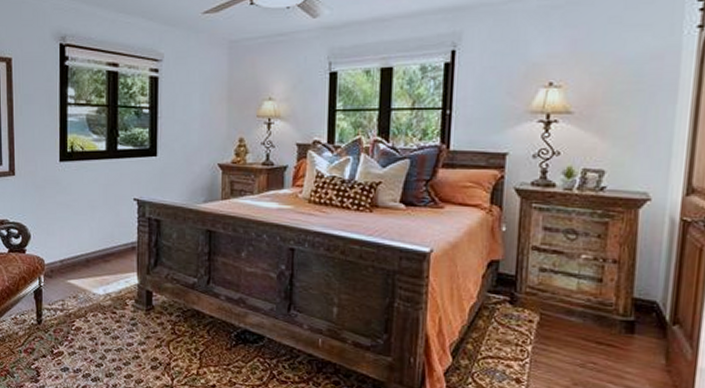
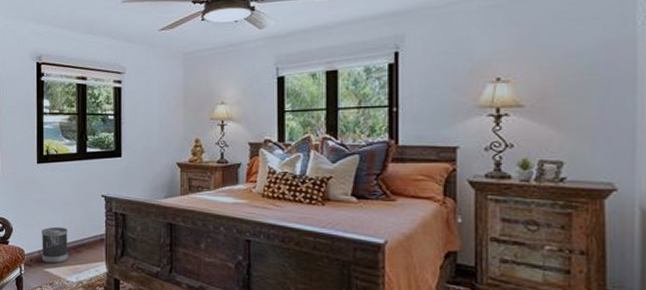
wastebasket: none [63,233,95,275] -> present [41,226,68,264]

